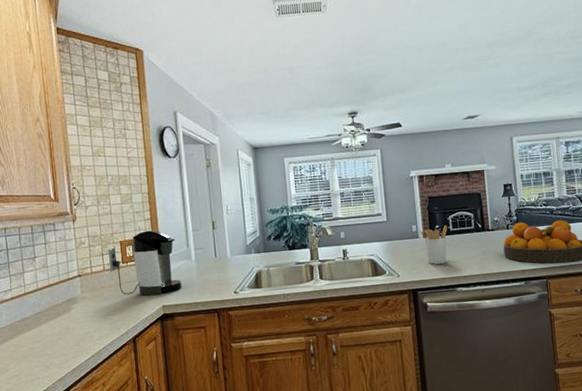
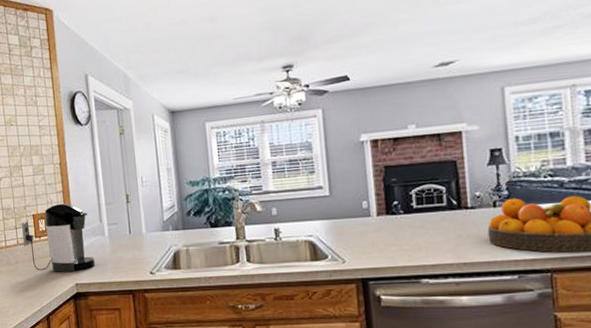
utensil holder: present [420,225,448,265] -> none [373,201,410,249]

